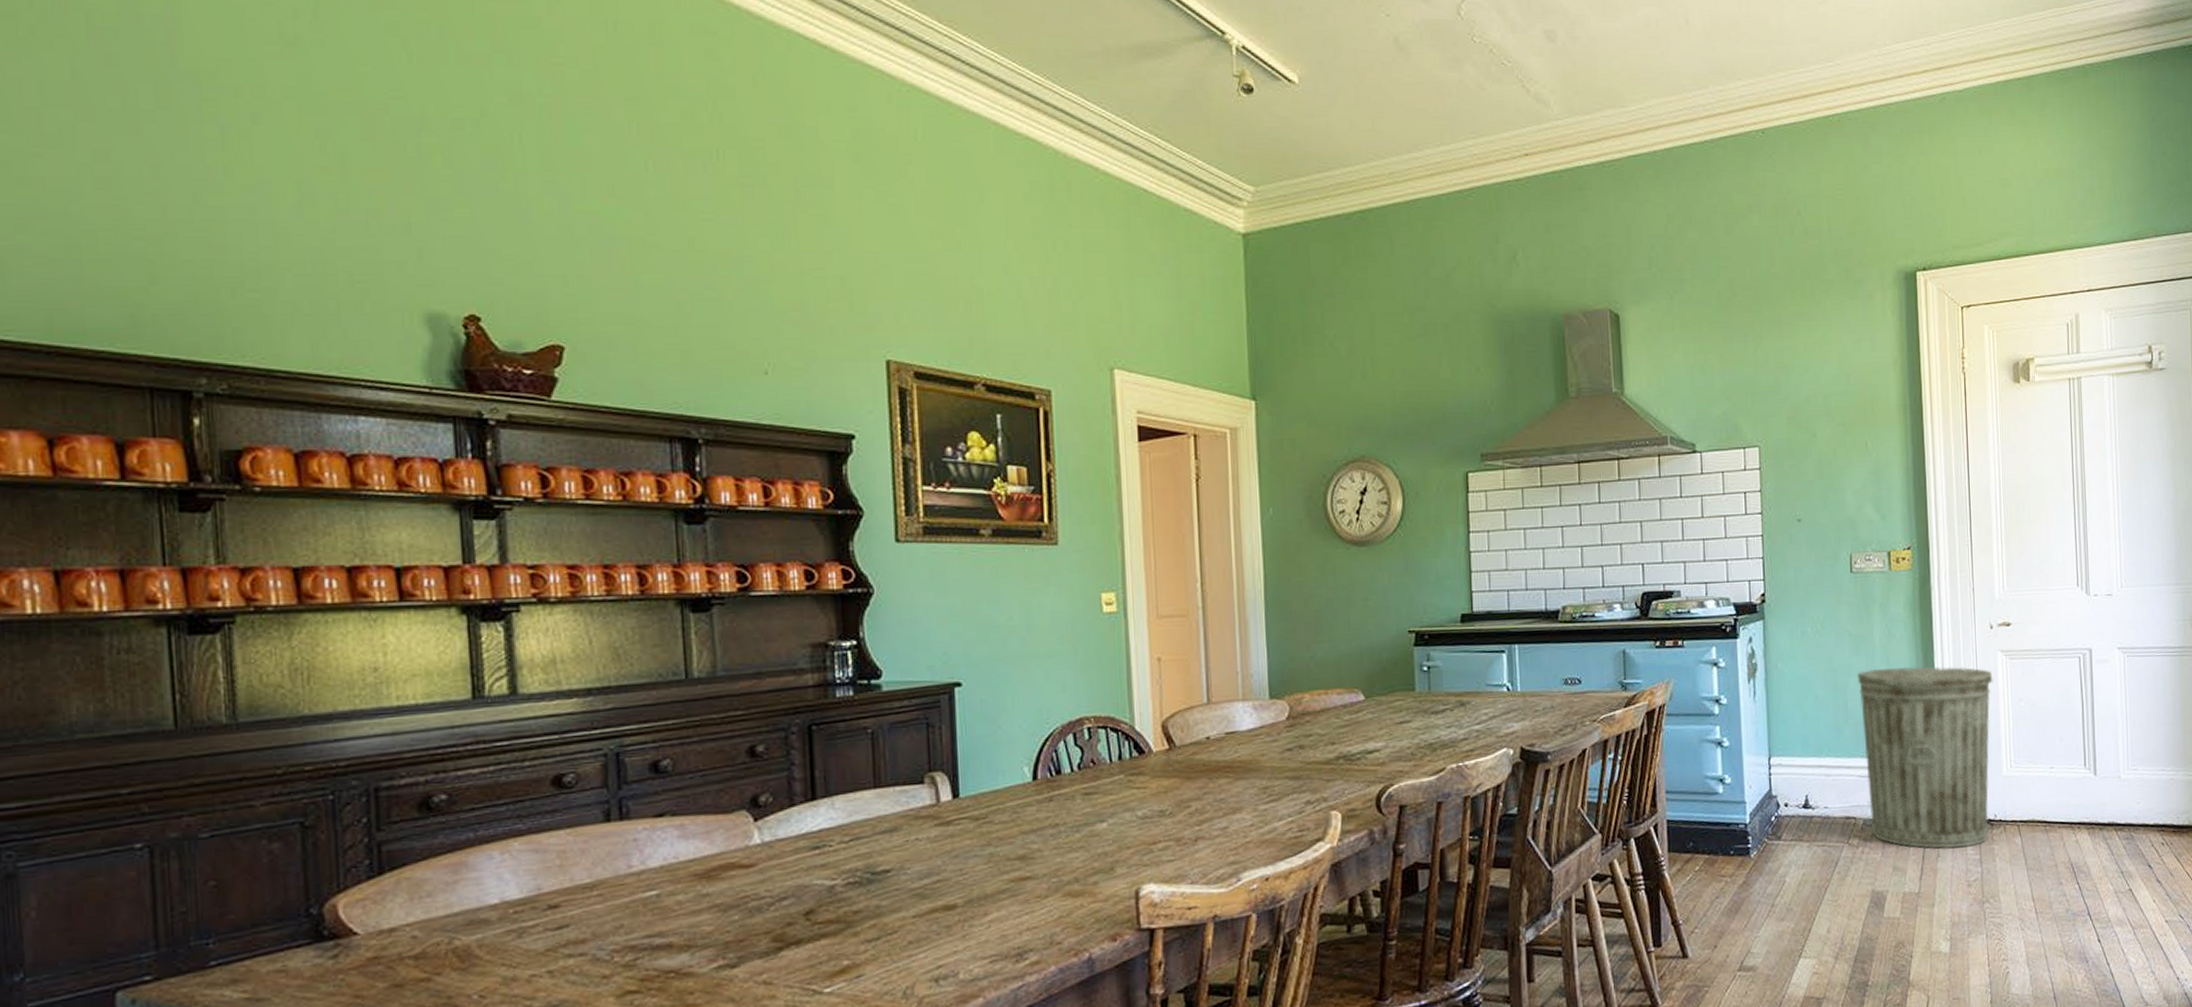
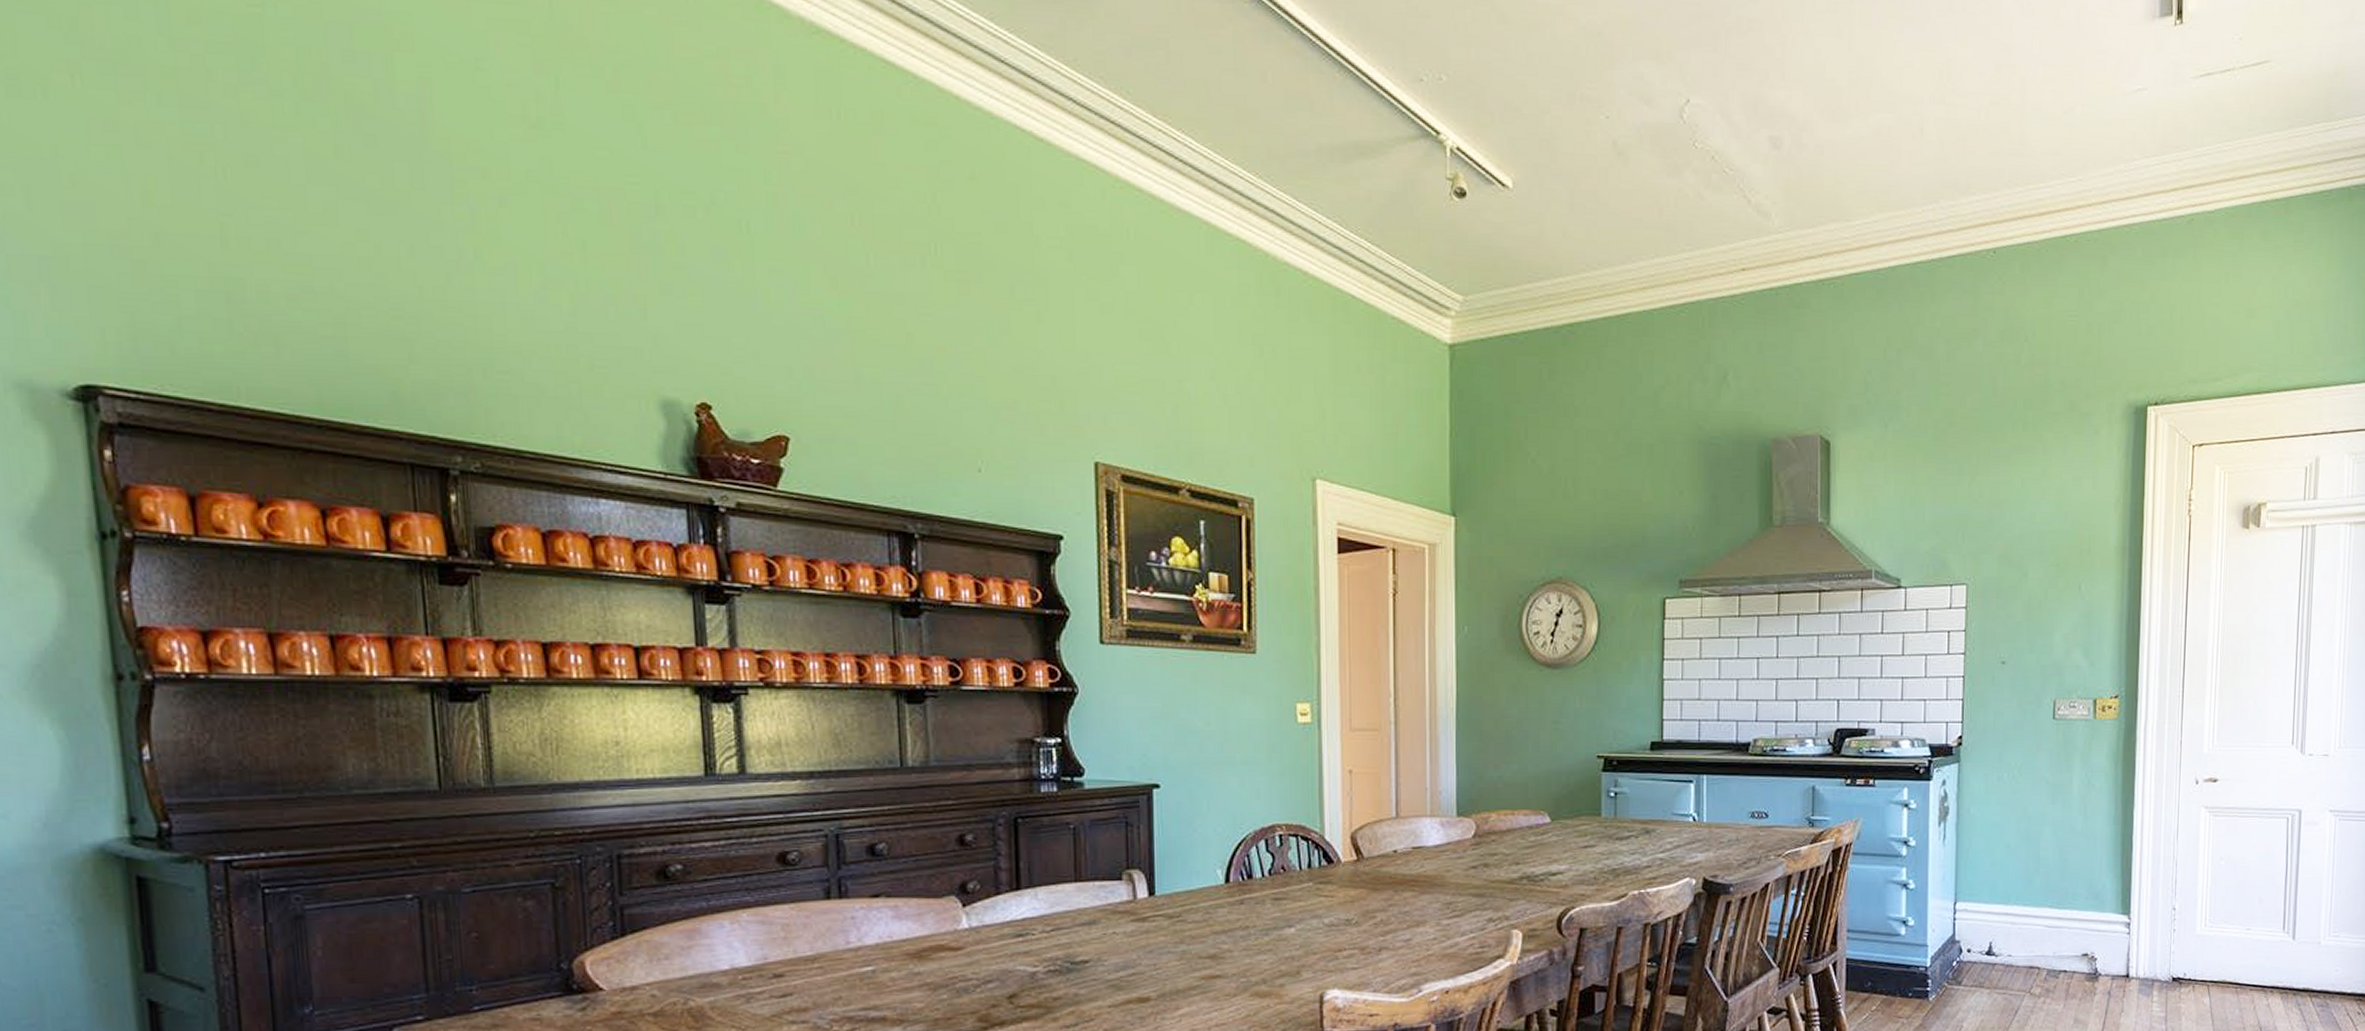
trash can: present [1857,666,1993,849] -> none [2052,818,2194,1005]

